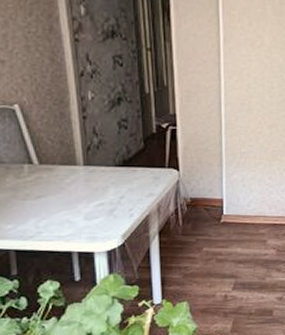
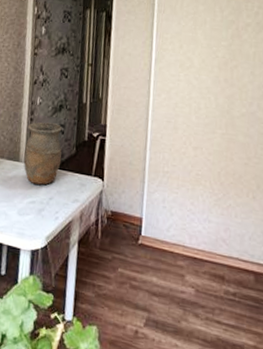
vase: none [80,118,129,187] -> present [23,122,62,185]

